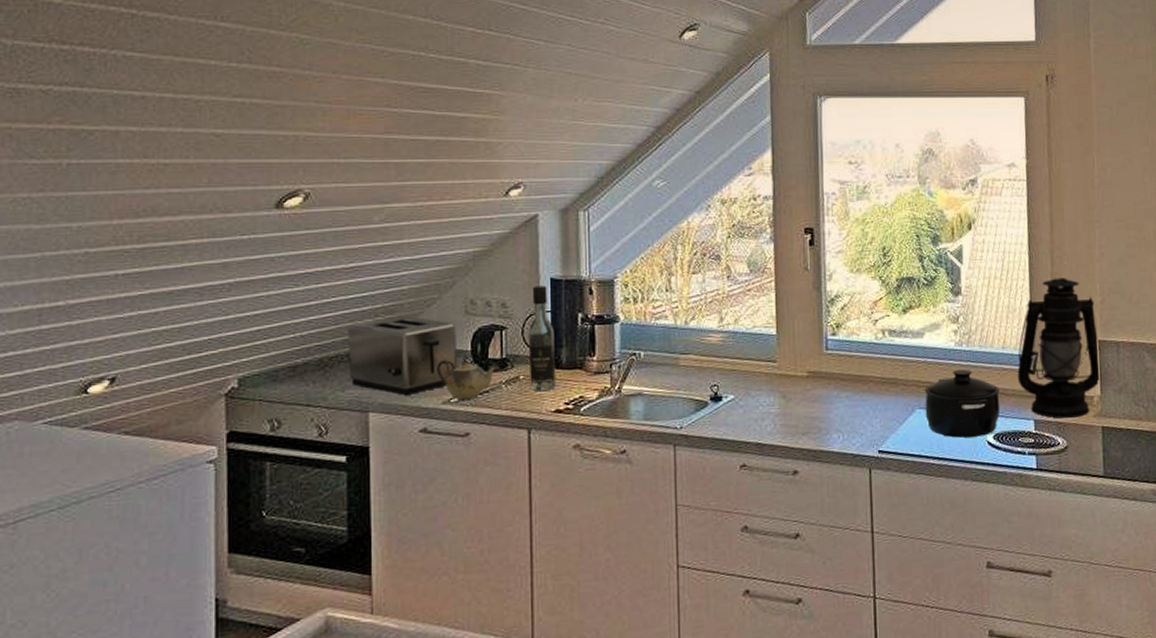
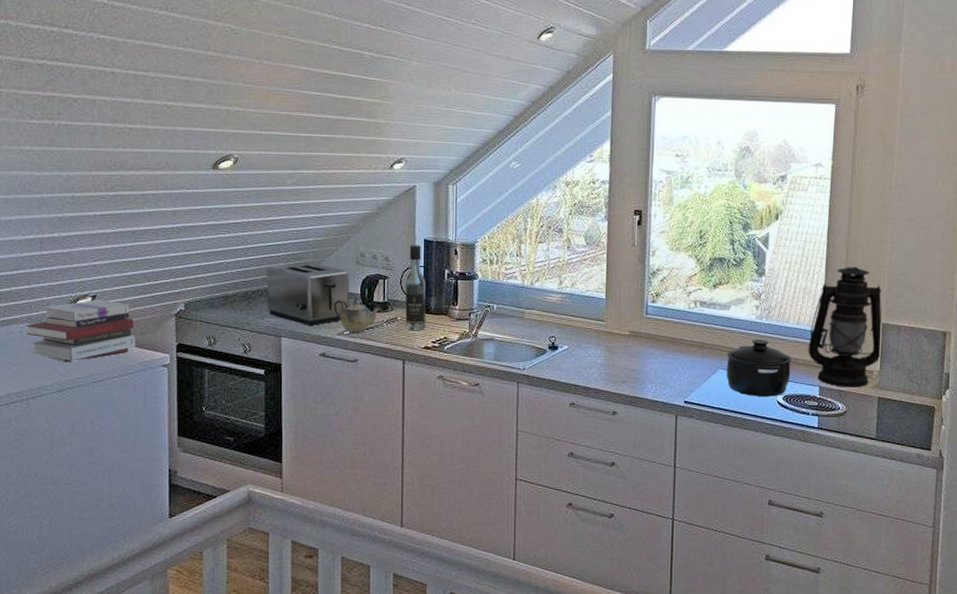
books: none [14,382,171,469] -> present [25,300,136,363]

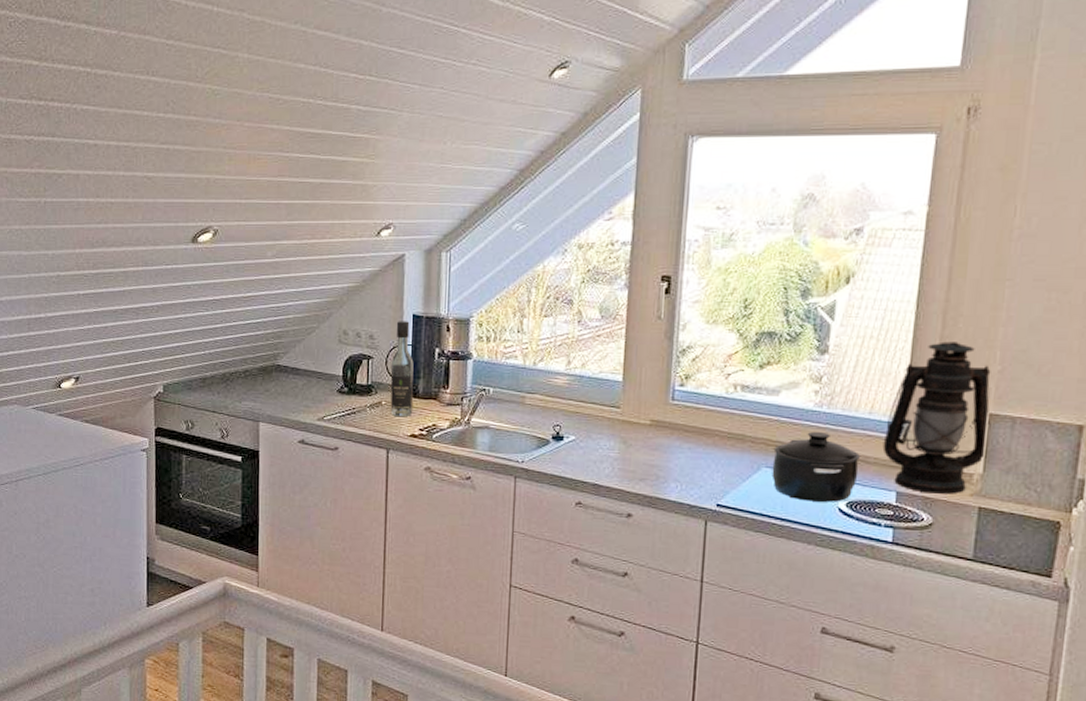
books: present [25,300,136,363] -> none [14,381,117,445]
toaster: present [266,261,350,326] -> none [245,340,331,410]
teapot: present [334,298,382,333] -> none [314,380,366,418]

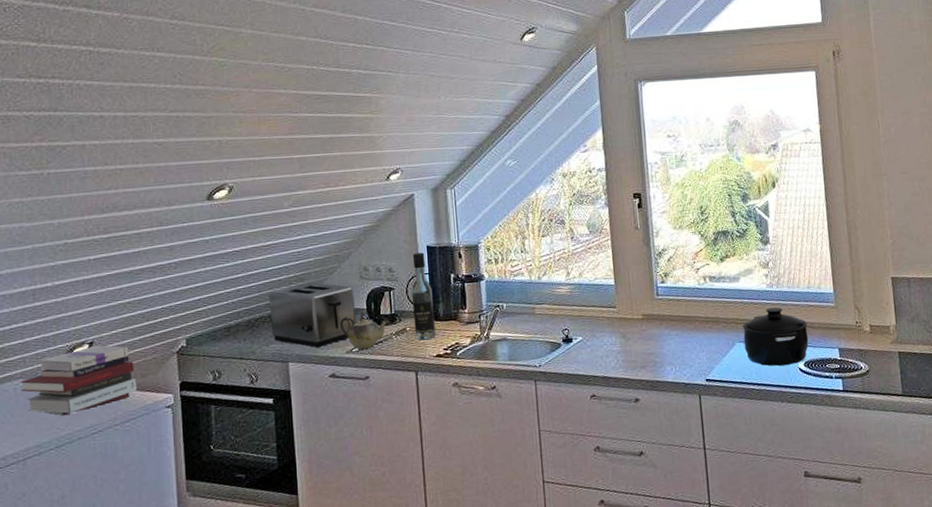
books: none [14,381,117,445] -> present [19,345,138,416]
toaster: none [245,340,331,410] -> present [269,282,357,347]
teapot: none [314,380,366,418] -> present [340,314,390,349]
oil lamp: present [882,341,991,494] -> none [821,225,896,346]

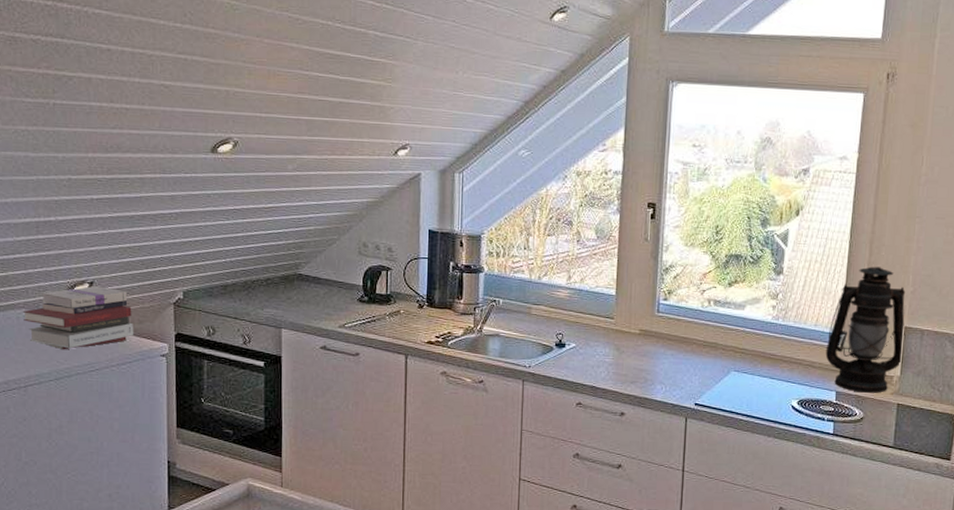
toaster: present [269,282,357,347] -> none [266,251,352,317]
teapot: present [340,314,390,349] -> none [335,290,385,326]
bottle: present [411,252,437,341] -> none [408,235,430,325]
saucepan: present [742,307,809,366] -> none [739,340,808,401]
oil lamp: none [821,225,896,346] -> present [825,266,906,393]

